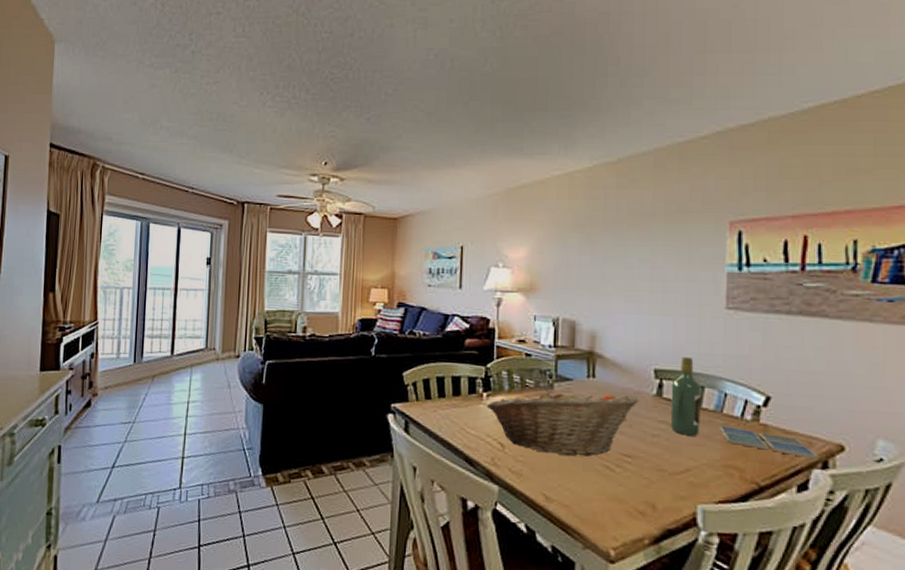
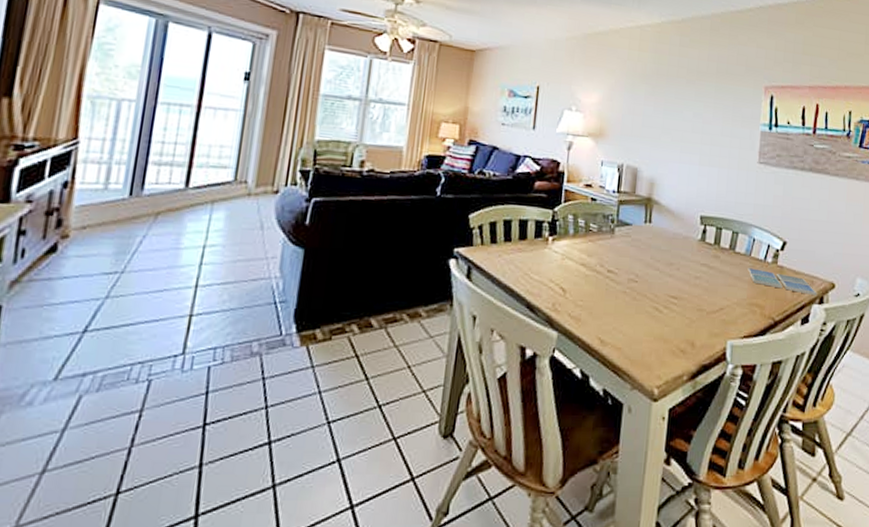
fruit basket: present [486,388,640,457] -> none [551,232,687,299]
wine bottle: present [670,356,701,436] -> none [710,204,736,277]

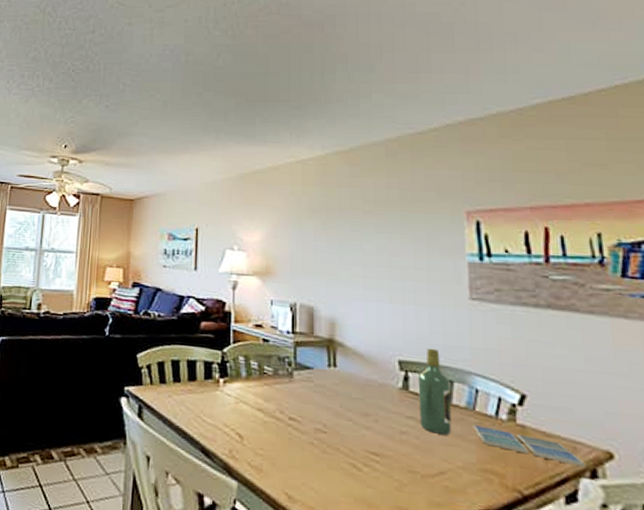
wine bottle: none [710,204,736,277] -> present [417,348,452,435]

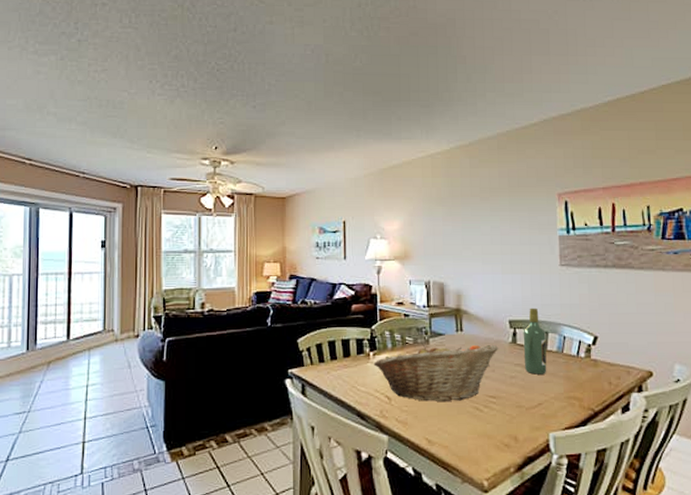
fruit basket: none [223,376,385,453] -> present [373,344,499,402]
drink coaster: present [472,425,586,467] -> none [561,364,635,384]

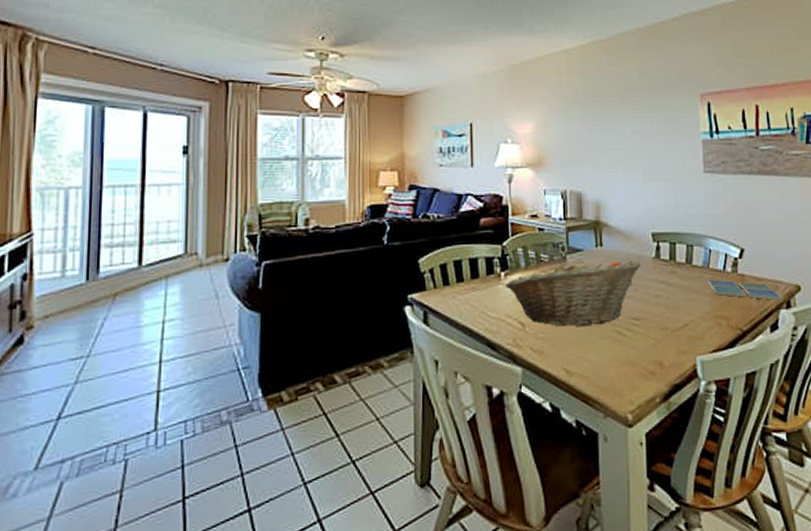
wine bottle: present [523,308,547,375] -> none [666,218,693,292]
drink coaster: none [561,364,635,384] -> present [707,280,783,300]

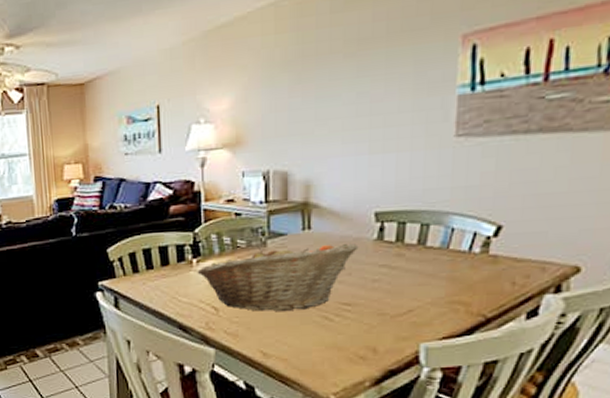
drink coaster: present [707,280,783,300] -> none [445,262,552,284]

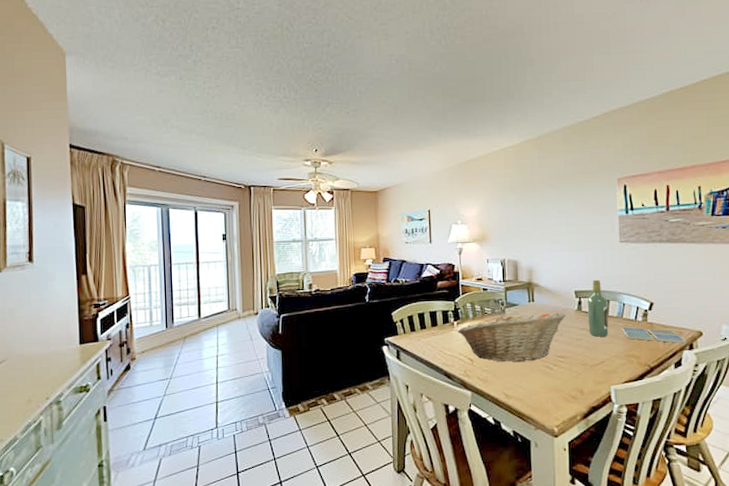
wine bottle: none [392,194,426,277] -> present [587,279,609,337]
drink coaster: none [445,262,552,284] -> present [621,327,687,343]

